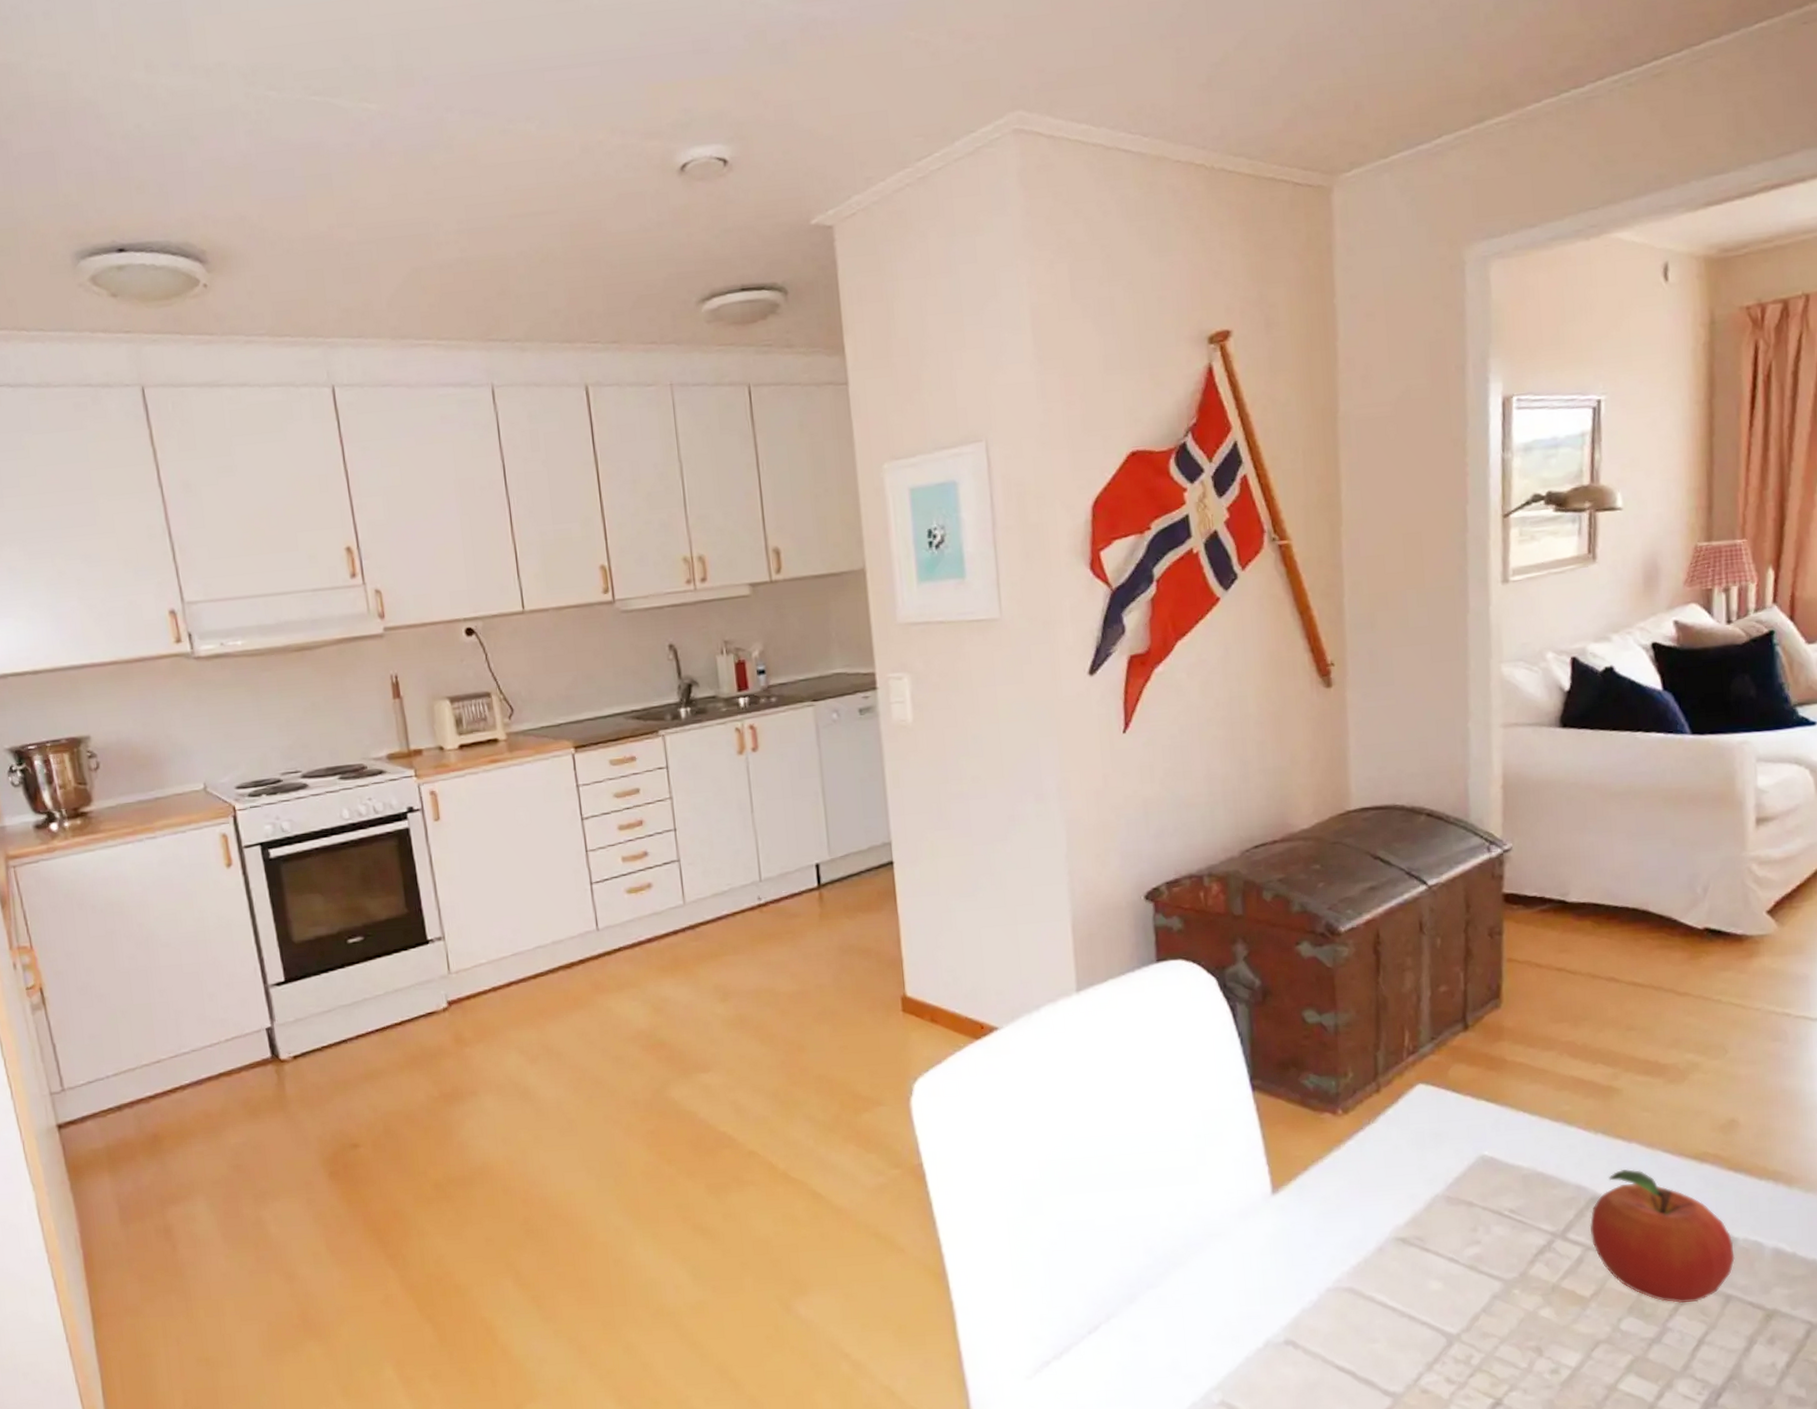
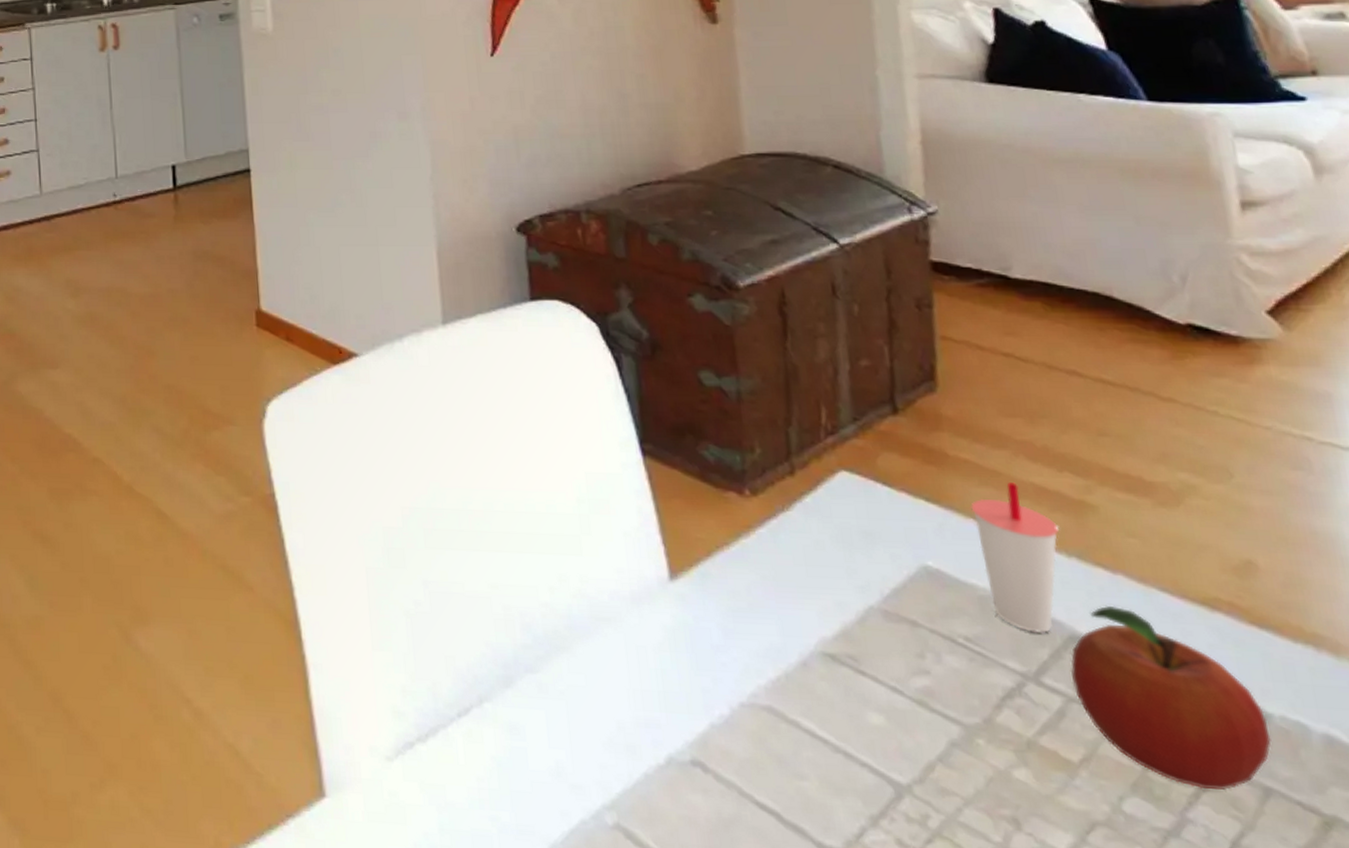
cup: none [1522,1077,1590,1199] -> present [970,482,1059,633]

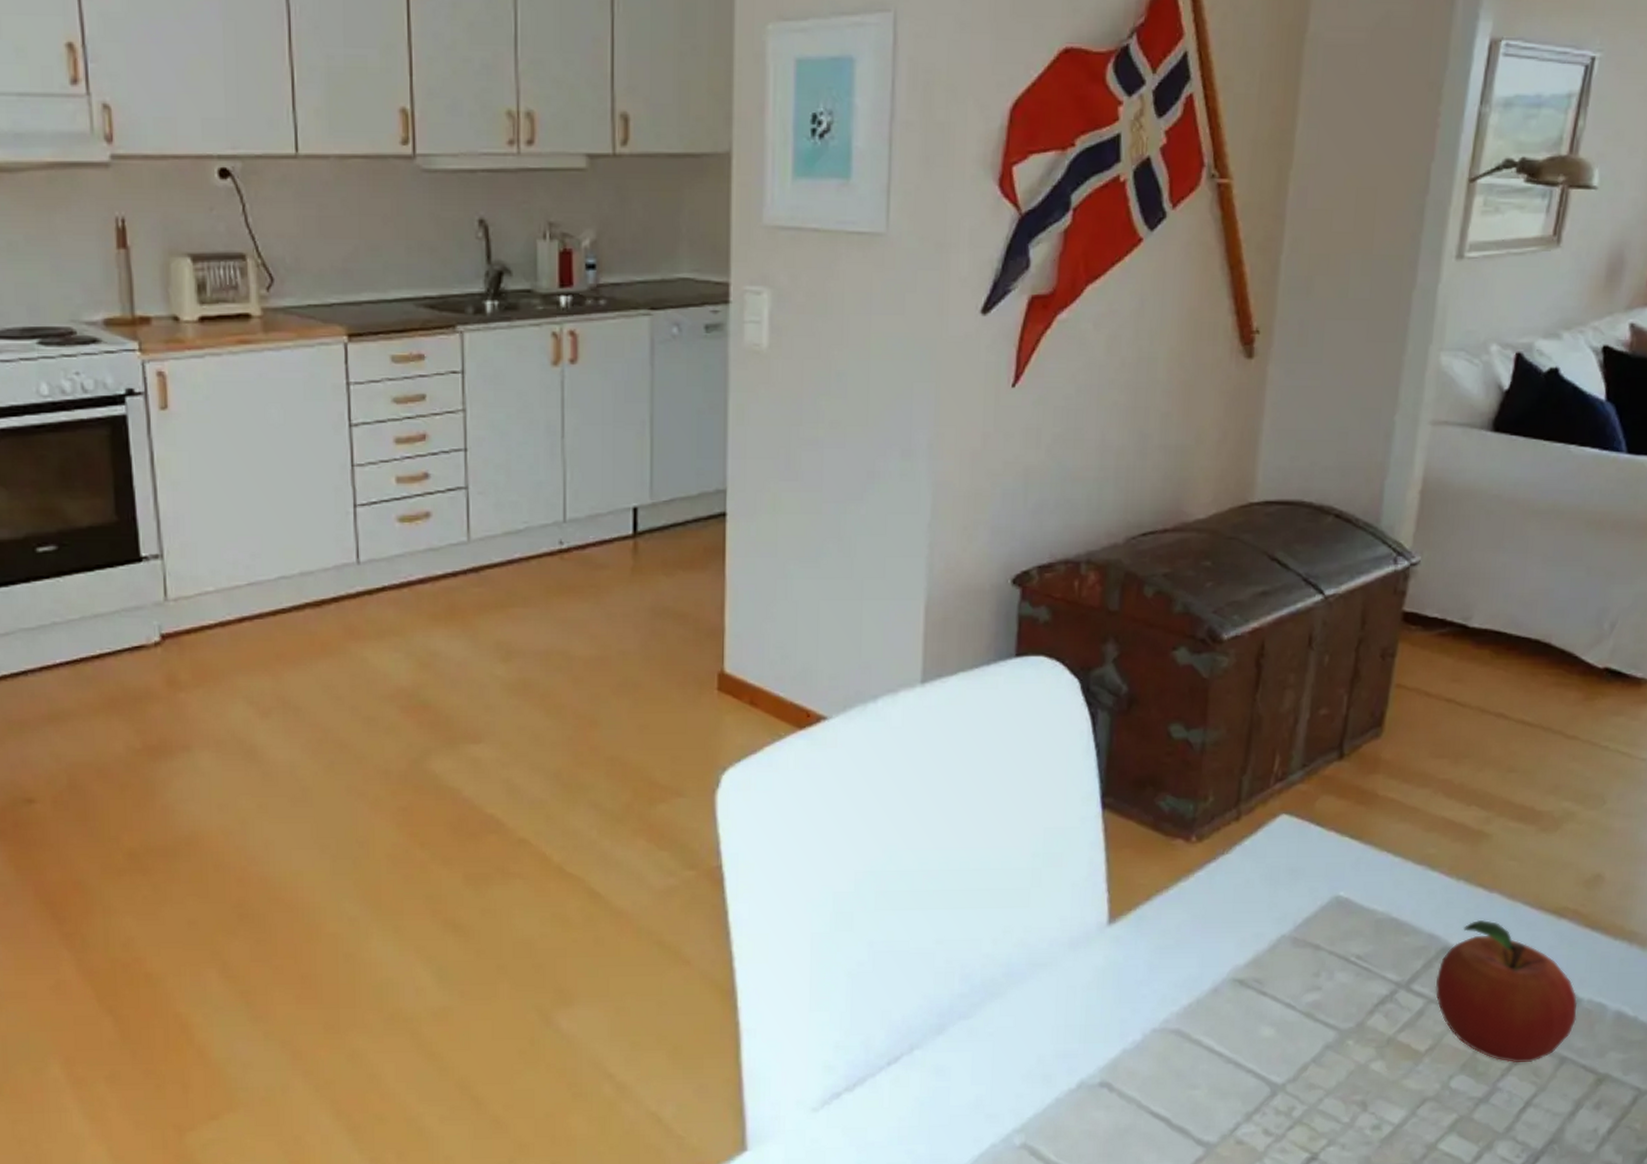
cup: present [970,482,1059,633] -> none [1386,817,1457,947]

